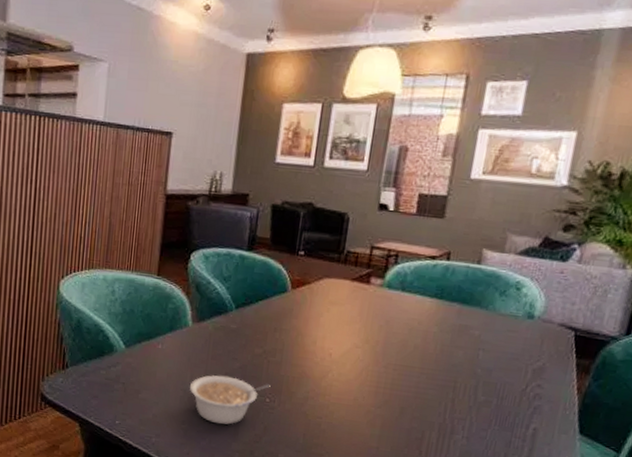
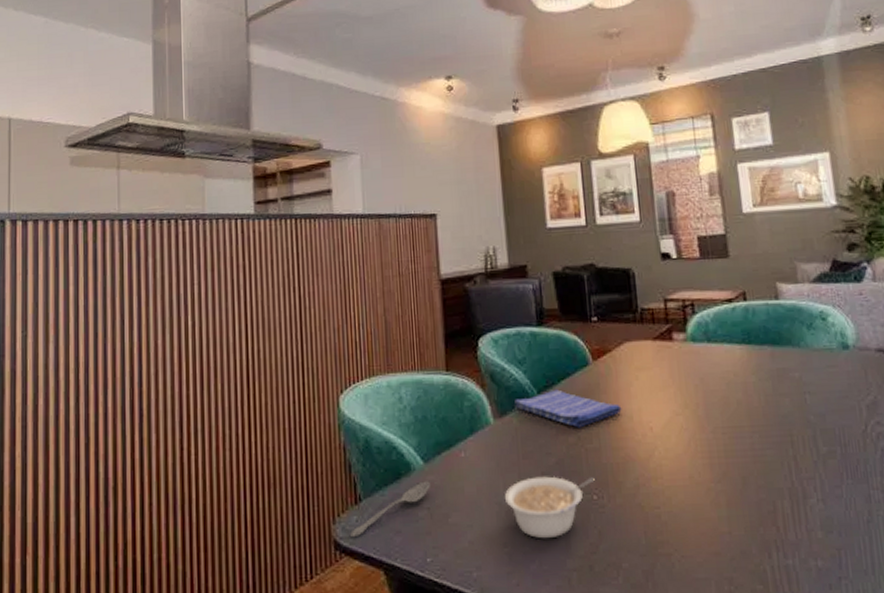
spoon: none [54,362,128,394] -> present [349,481,430,537]
dish towel: none [213,307,308,343] -> present [514,389,622,428]

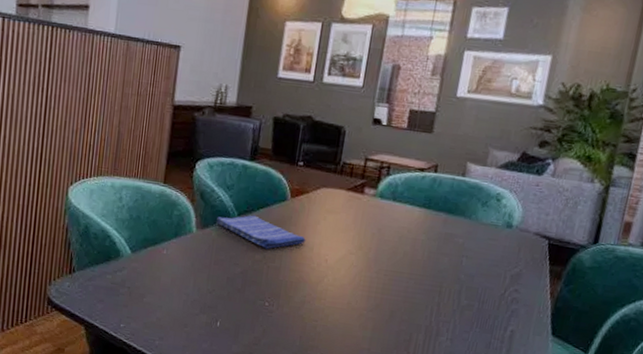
spoon: present [349,481,430,537] -> none [61,266,134,298]
legume: present [504,476,595,539] -> none [192,279,270,328]

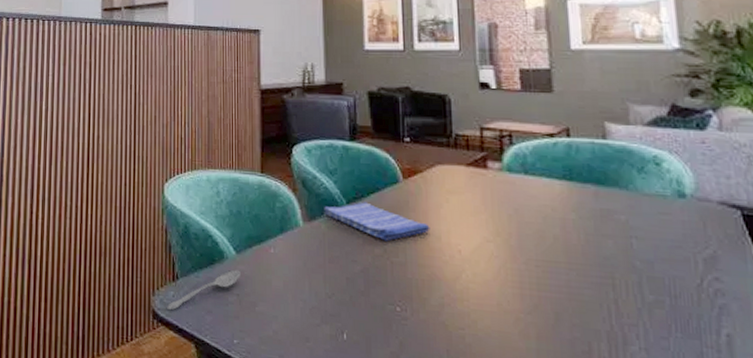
spoon: none [61,266,134,298] -> present [166,270,240,310]

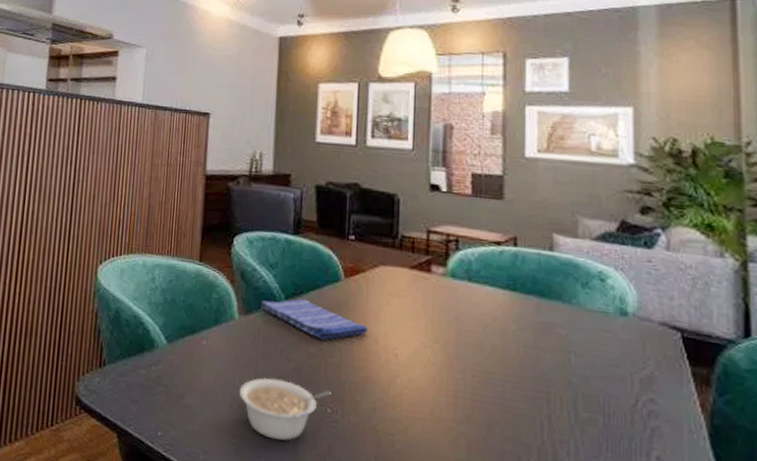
spoon: present [166,270,240,310] -> none [90,359,170,397]
legume: none [309,281,399,341] -> present [238,378,331,441]

